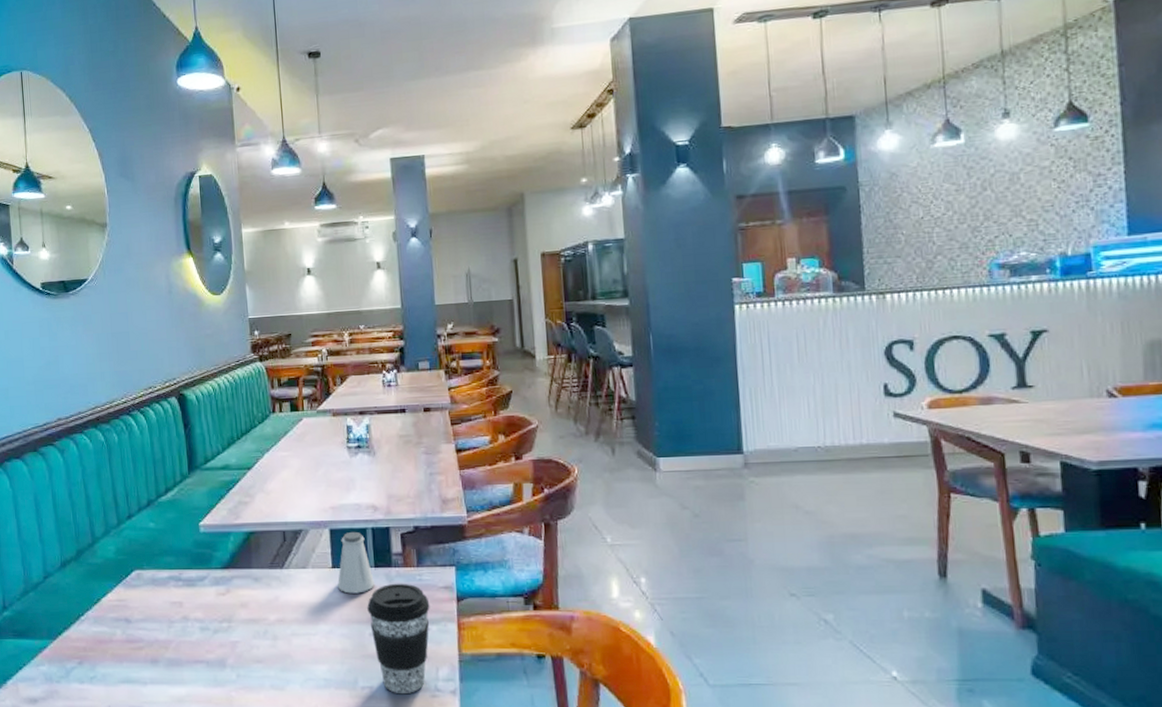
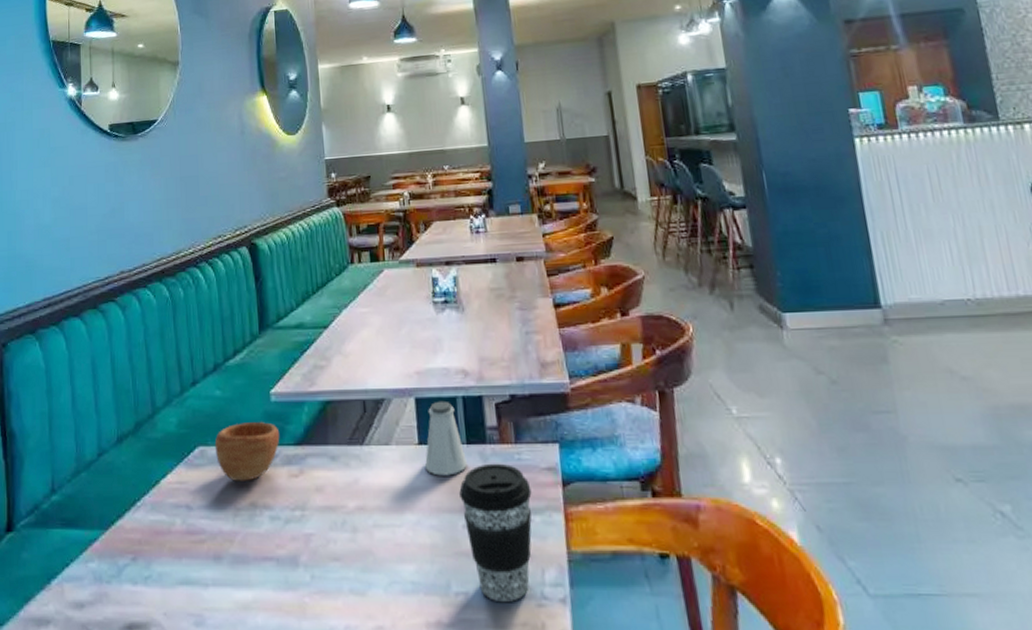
cup: none [149,550,209,599] -> present [214,422,280,481]

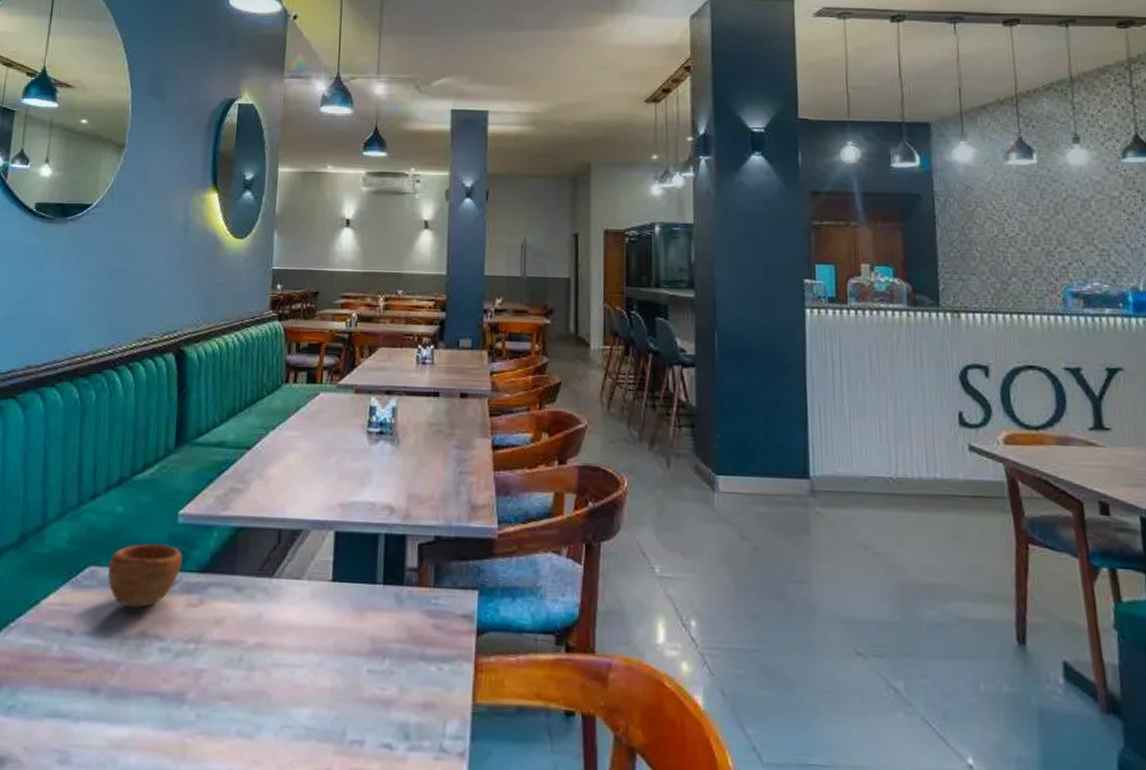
saltshaker: present [425,400,467,476] -> none [336,536,381,617]
coffee cup: present [459,463,532,602] -> none [368,606,444,753]

